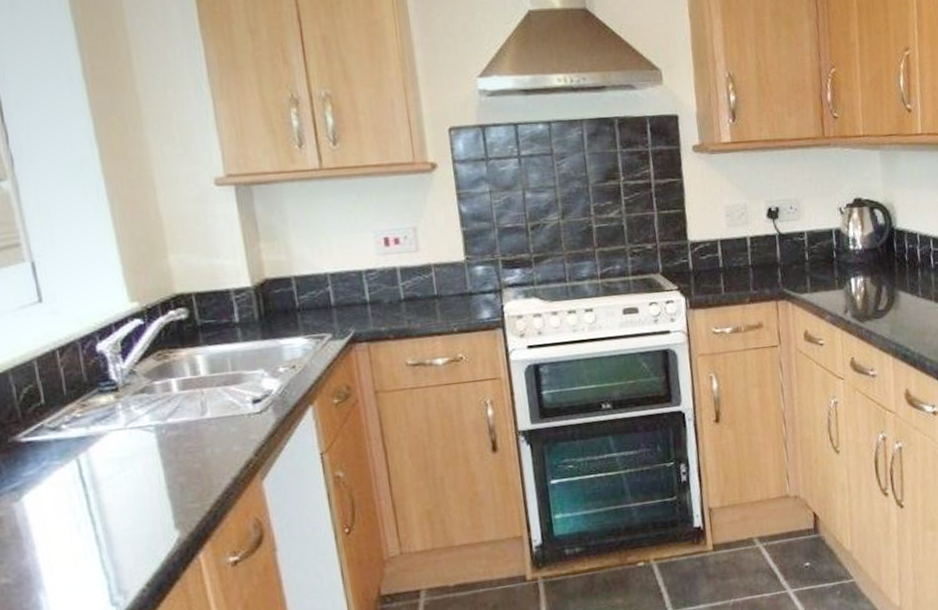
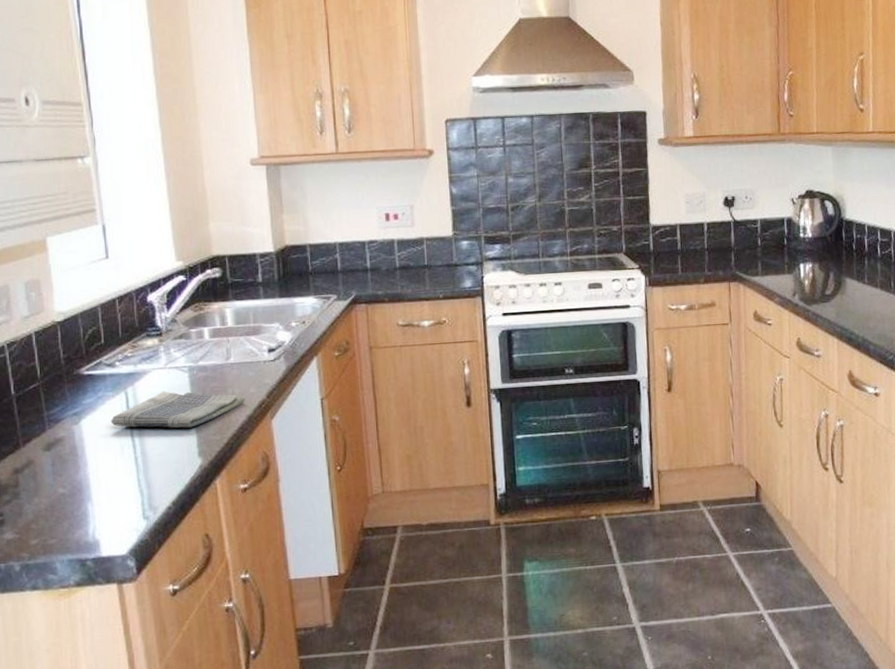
dish towel: none [61,454,228,501] -> present [111,391,245,428]

